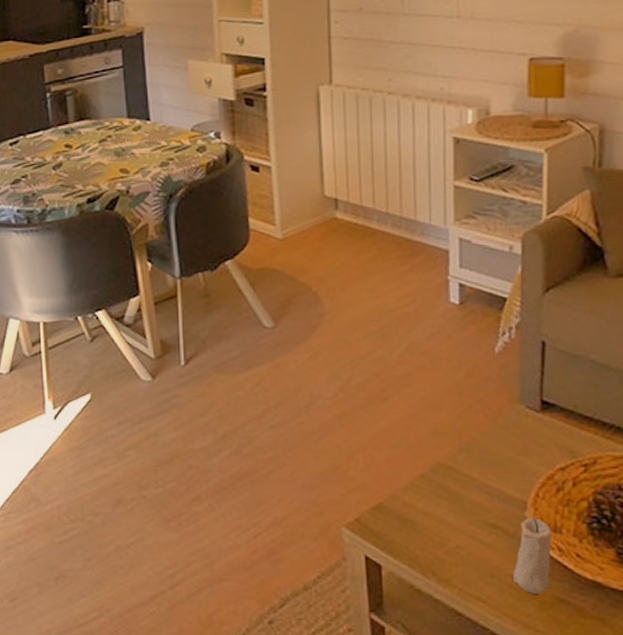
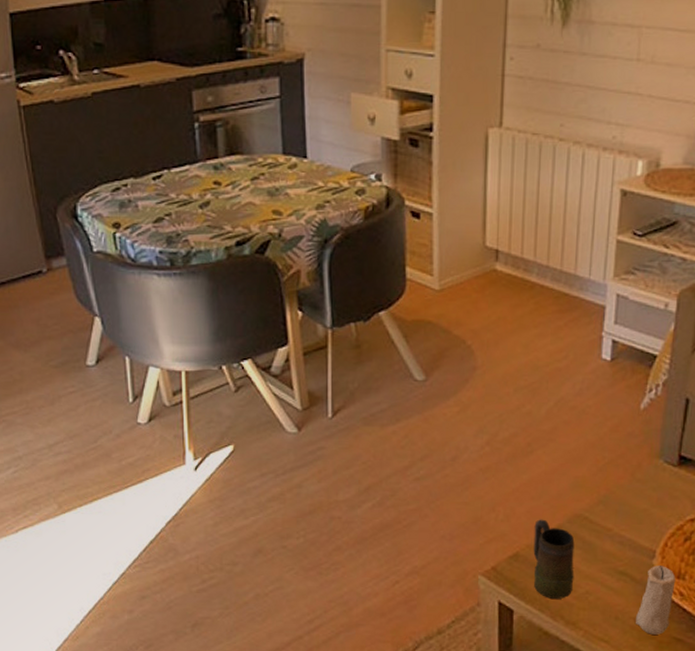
mug: none [396,468,443,553] -> present [533,519,575,599]

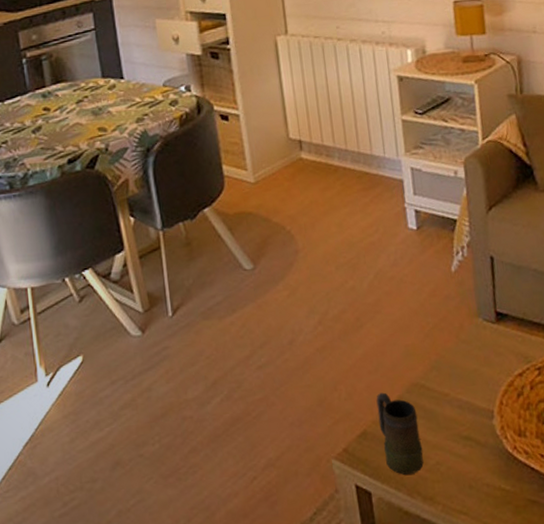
candle: present [636,564,676,635] -> none [488,424,521,500]

